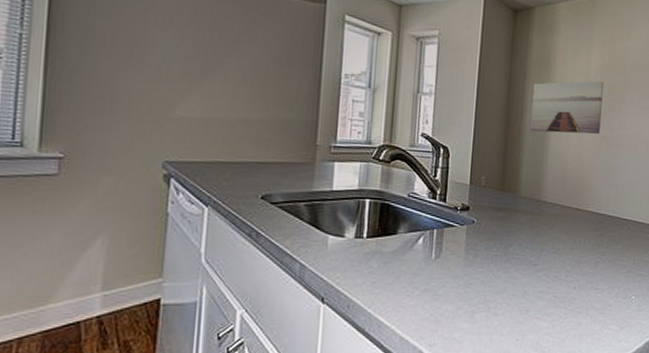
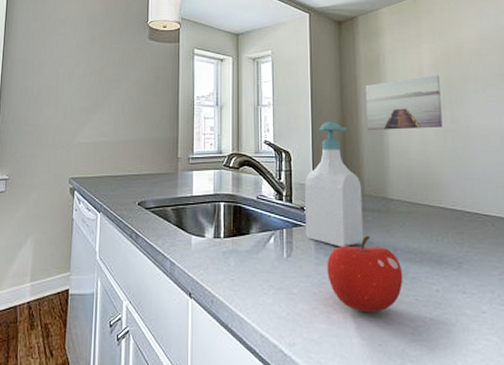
soap bottle: none [457,117,518,248] -> present [305,121,364,248]
fruit: none [475,237,546,309] -> present [327,236,403,312]

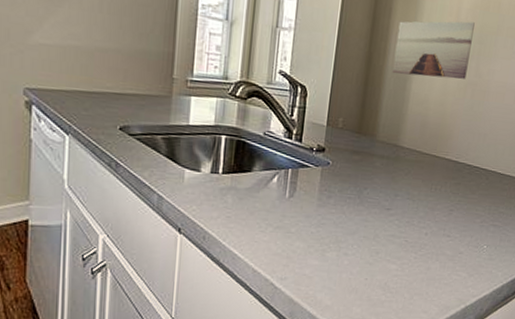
soap bottle: present [305,121,364,248] -> none [312,57,376,191]
fruit: present [327,236,403,312] -> none [327,181,399,251]

